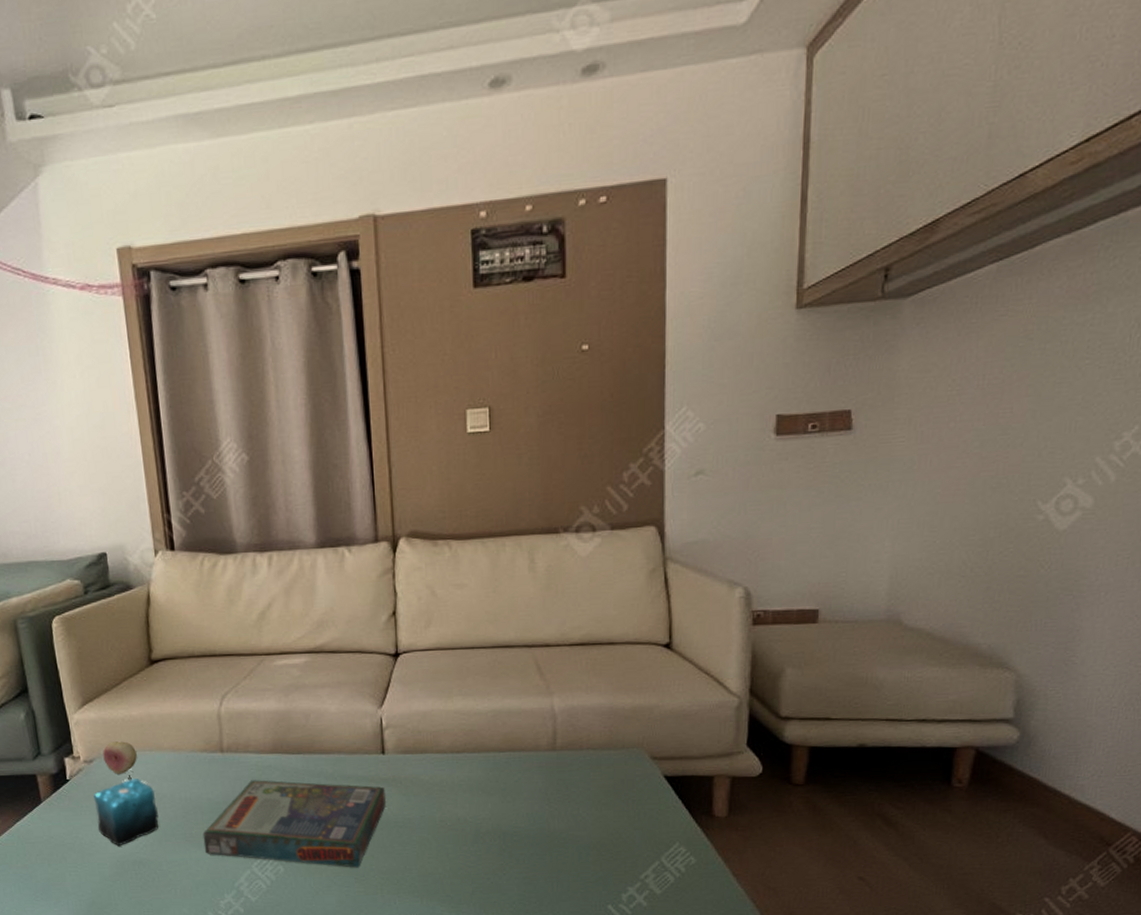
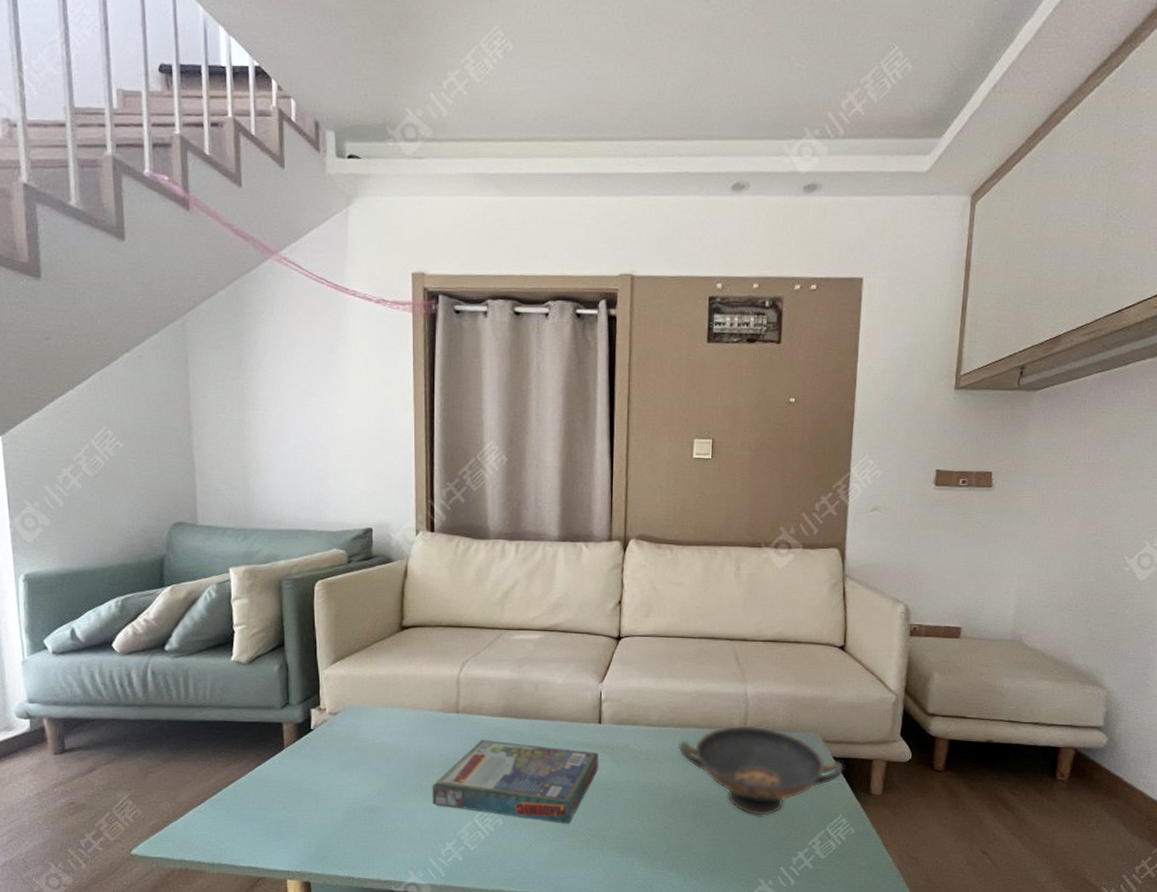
candle: present [93,774,159,847] -> none [334,727,393,794]
fruit: present [102,741,137,774] -> none [348,697,379,727]
decorative bowl: none [476,745,679,848] -> present [678,725,844,816]

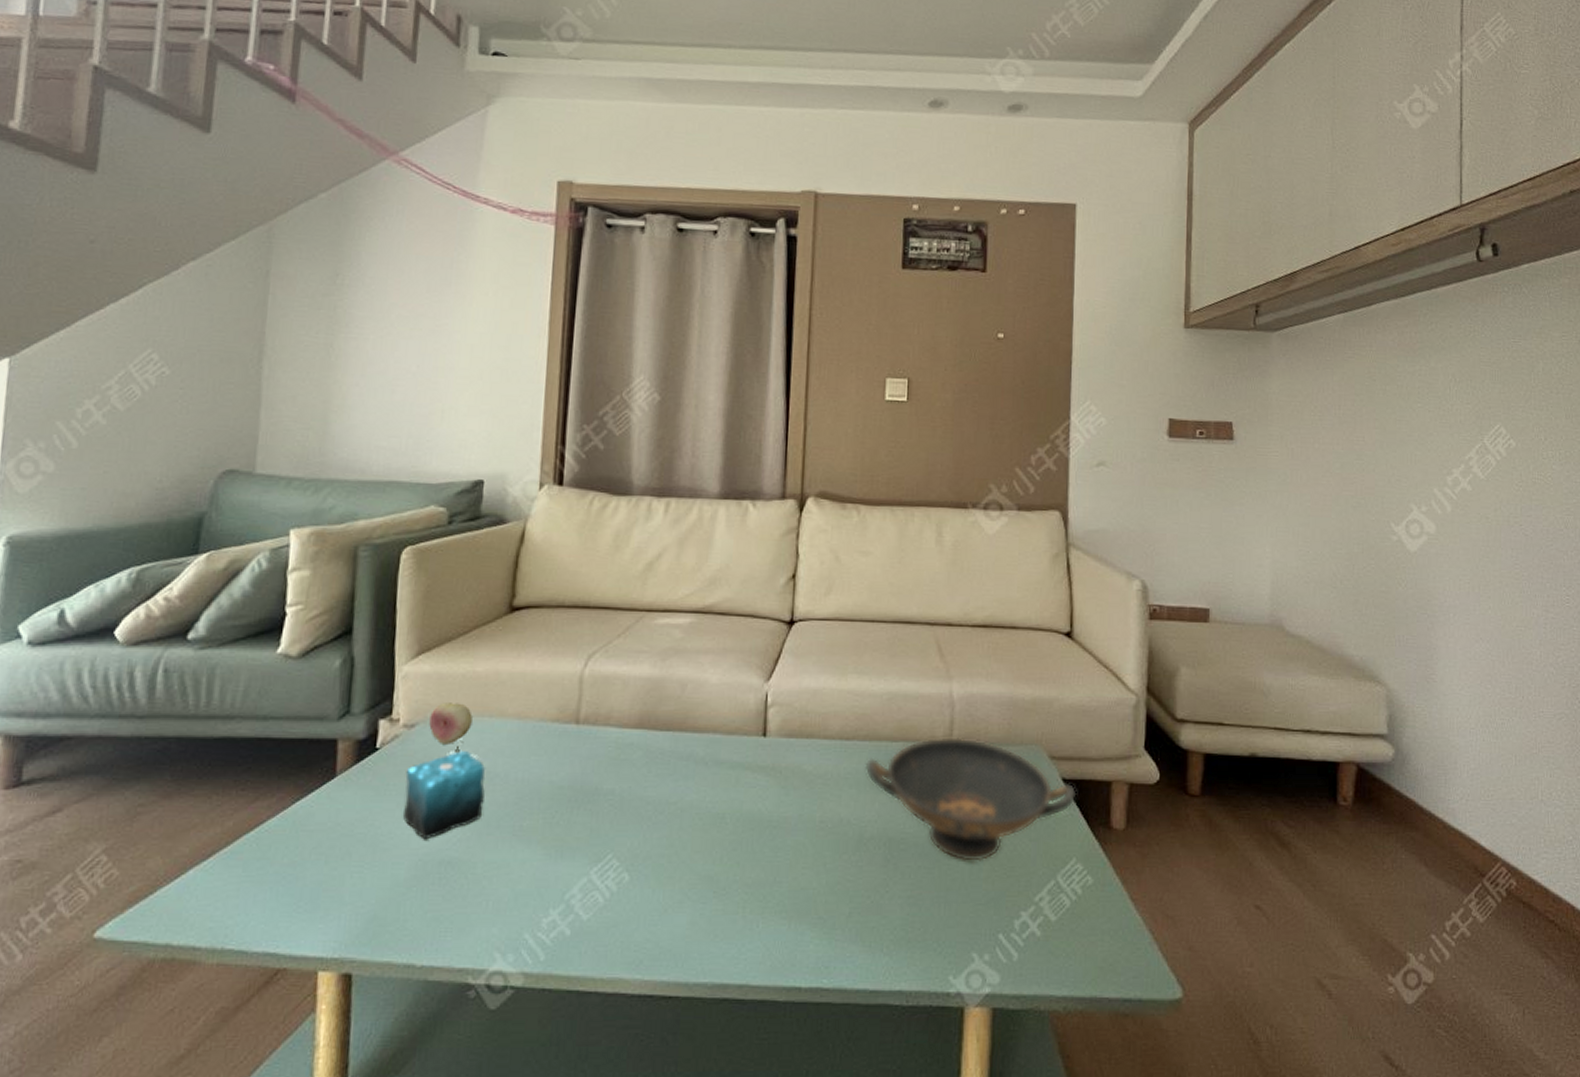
candle: none [334,727,393,794] -> present [402,745,486,840]
fruit: none [348,697,379,727] -> present [429,702,473,744]
board game: present [432,740,599,824] -> none [534,760,762,878]

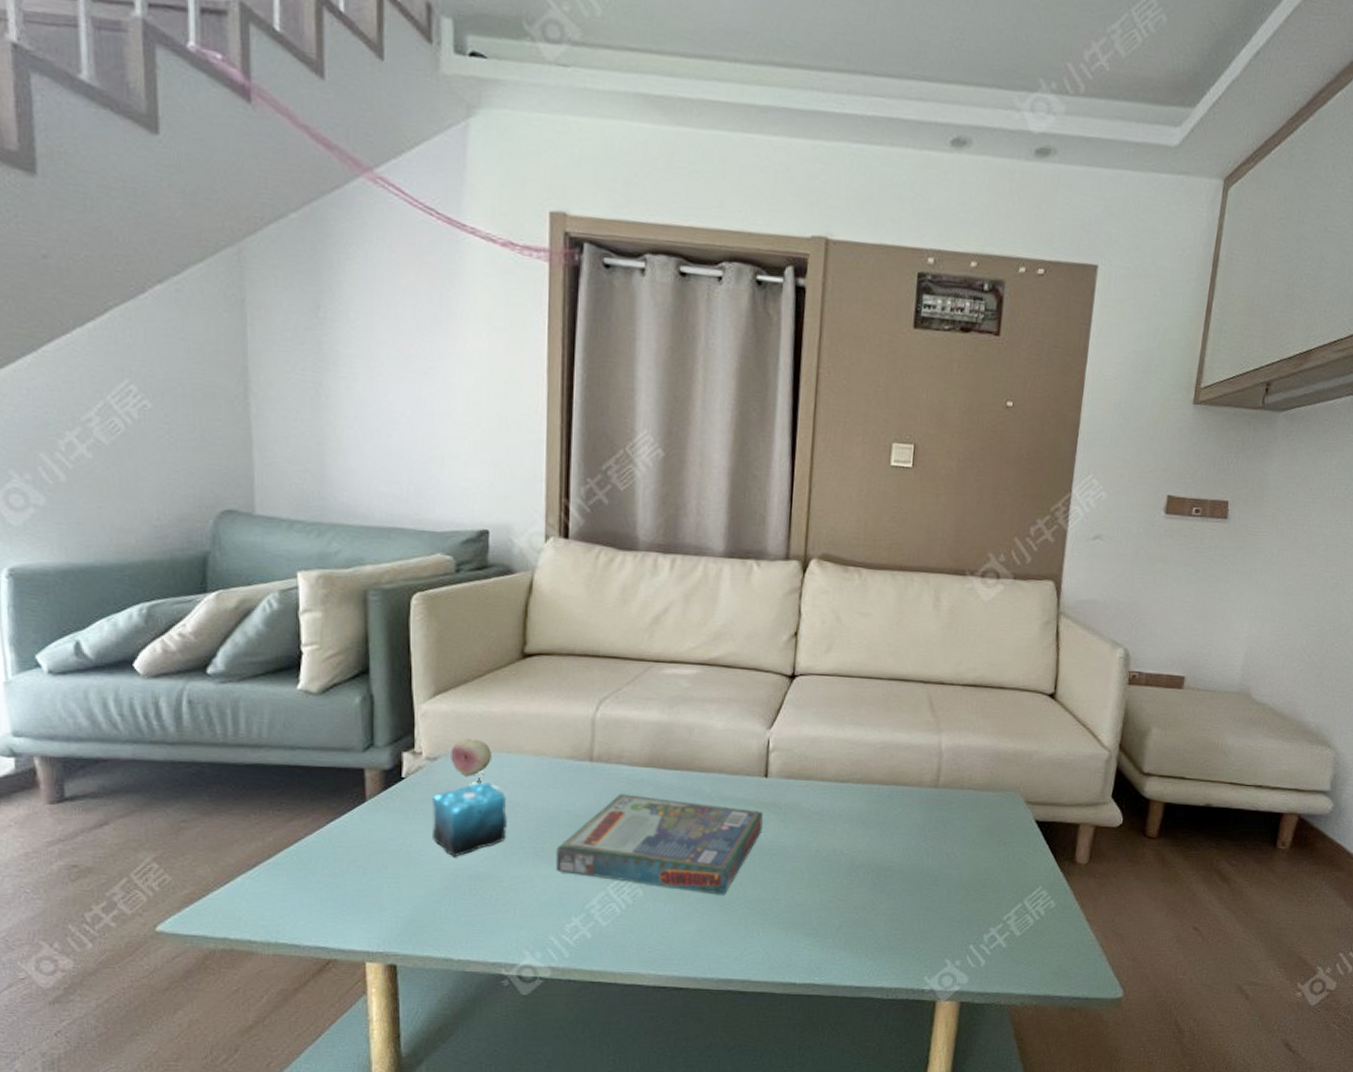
board game: none [534,760,762,878] -> present [555,794,763,895]
decorative bowl: present [864,737,1077,861] -> none [857,782,1048,887]

